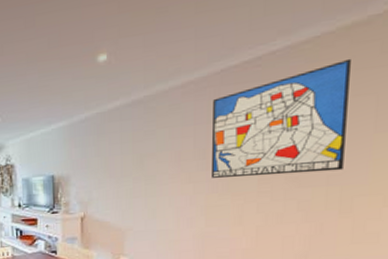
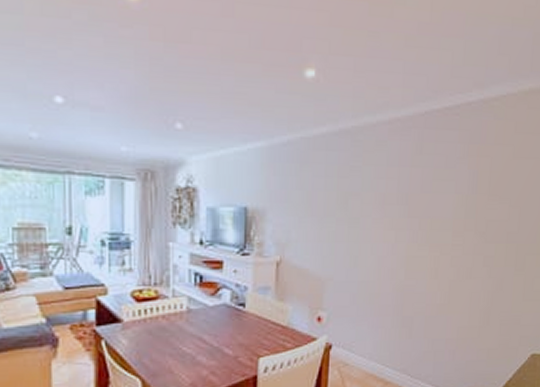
wall art: present [212,58,353,178] -> none [413,122,529,229]

